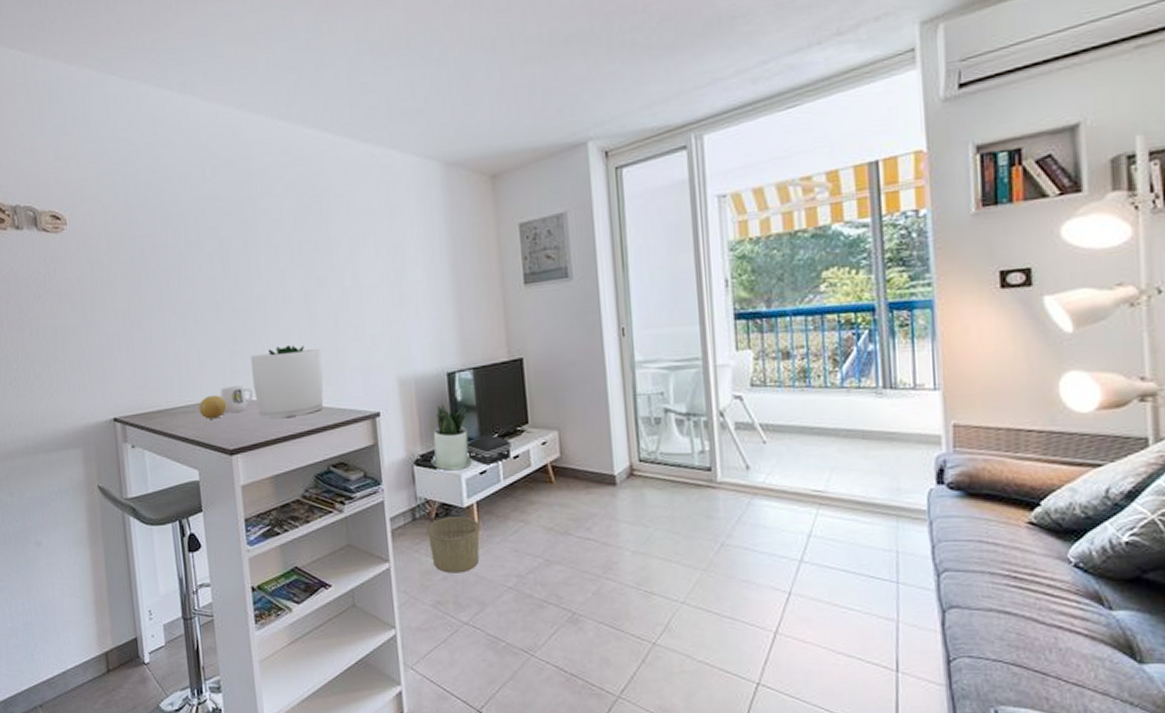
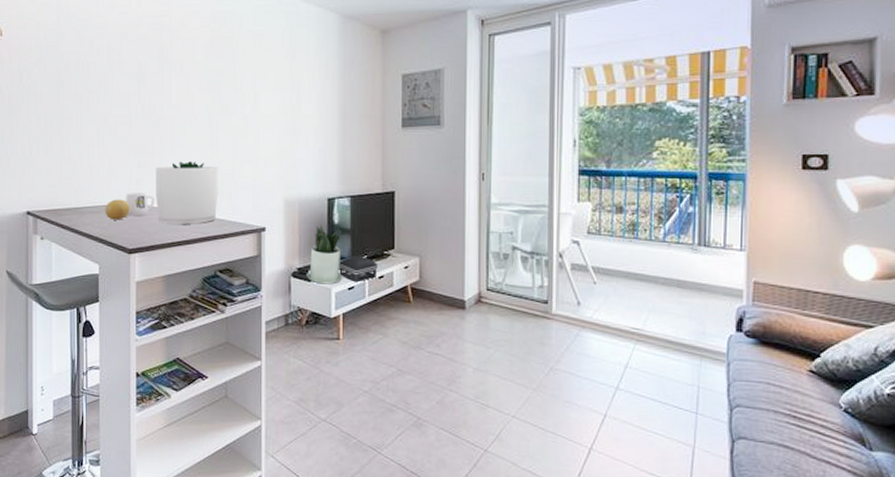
basket: present [425,516,480,573] -> none [296,325,344,375]

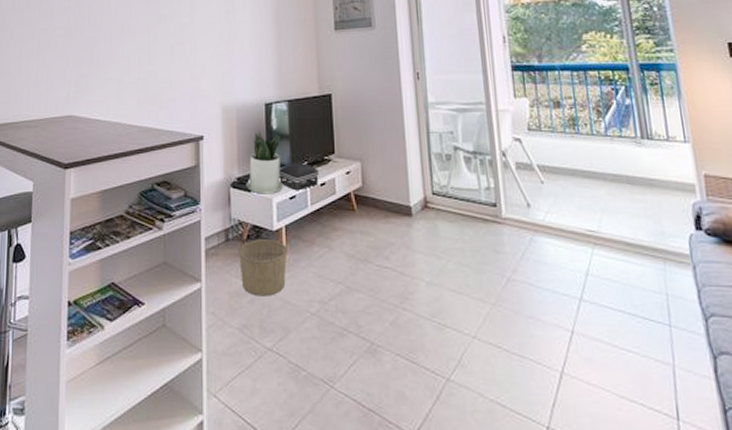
fruit: present [105,199,130,220] -> none [42,112,67,134]
mug: present [125,193,155,217] -> none [62,105,92,130]
planter: present [156,161,218,225] -> none [93,71,156,137]
basket: none [296,325,344,375] -> present [237,239,288,297]

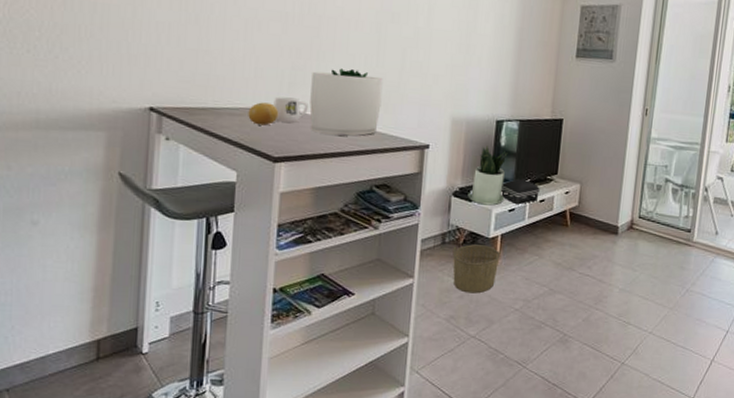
fruit: none [42,112,67,134] -> present [248,102,279,126]
mug: none [62,105,92,130] -> present [273,96,308,123]
planter: none [93,71,156,137] -> present [309,68,383,136]

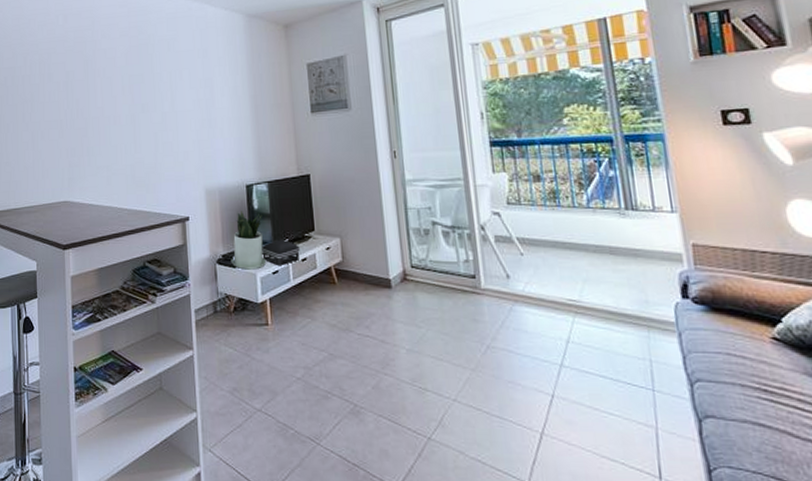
fruit: present [248,102,279,126] -> none [40,198,63,218]
mug: present [273,96,308,123] -> none [58,191,85,214]
planter: present [309,68,383,136] -> none [85,158,143,220]
basket: present [452,244,501,294] -> none [225,311,273,363]

